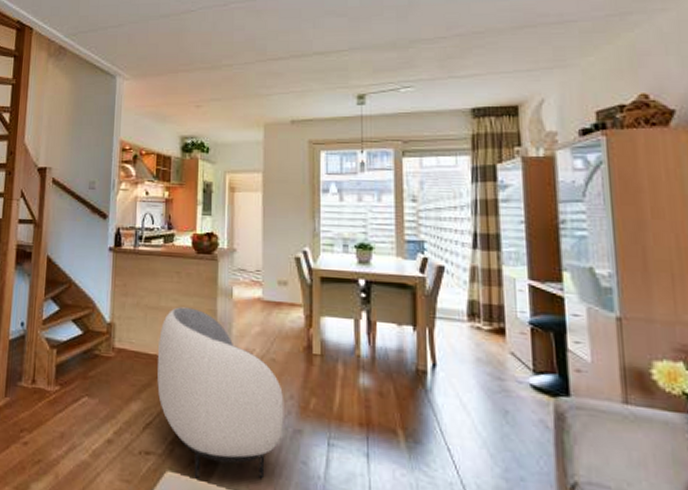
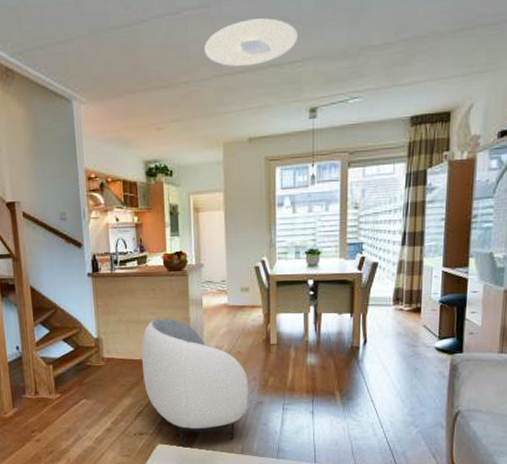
ceiling light: none [249,12,344,54] -> present [204,18,297,67]

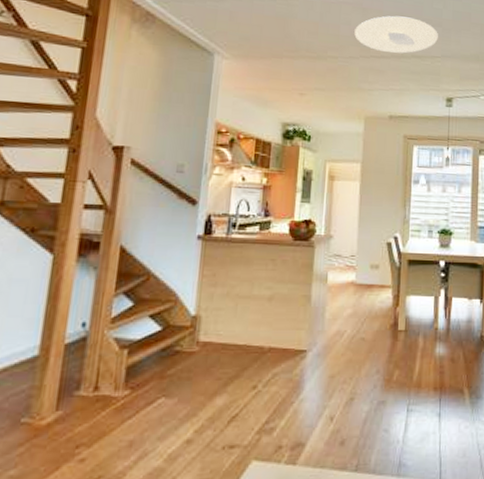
armchair: present [141,318,249,447] -> none [245,294,371,464]

